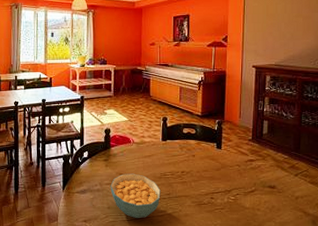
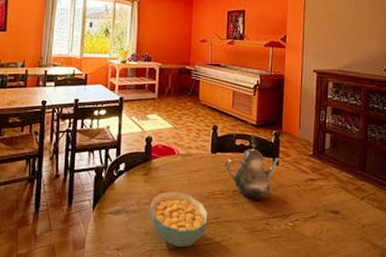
teapot: none [174,131,222,180] -> present [225,143,279,201]

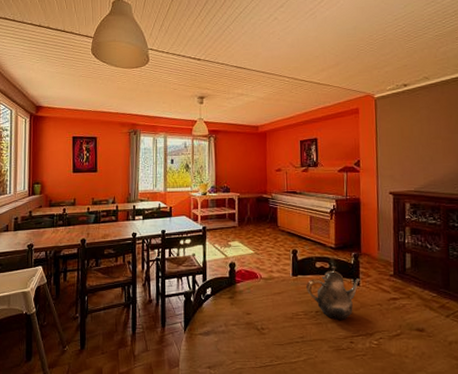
cereal bowl: present [149,191,208,248] -> none [236,313,293,366]

